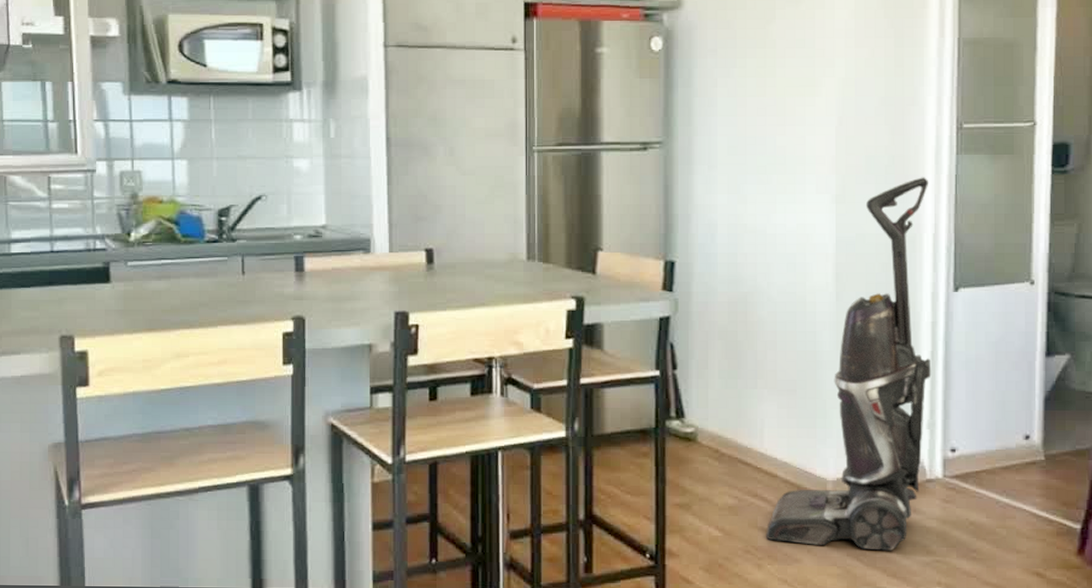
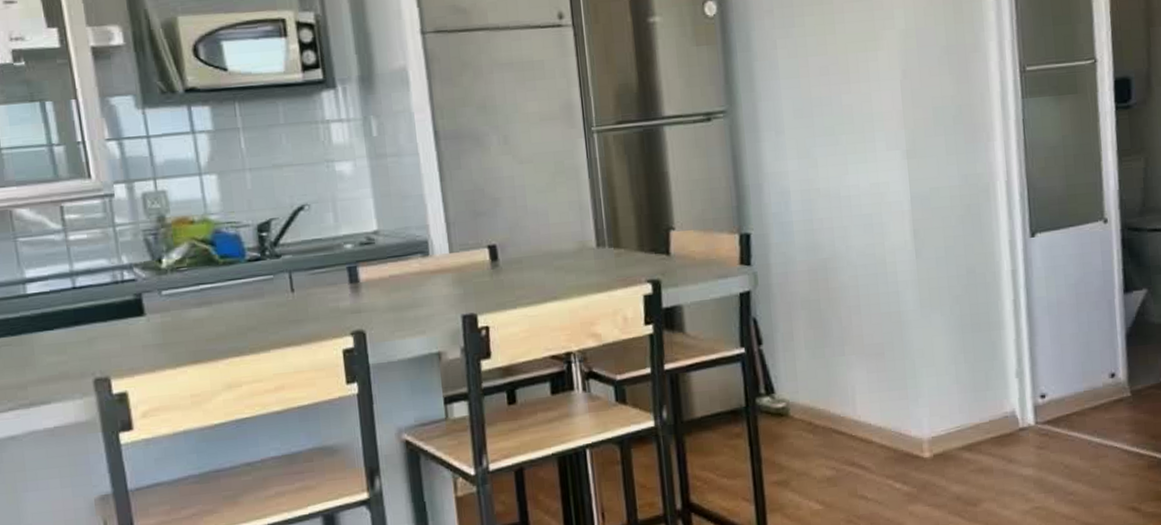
vacuum cleaner: present [765,177,932,551] -> none [866,124,1016,508]

